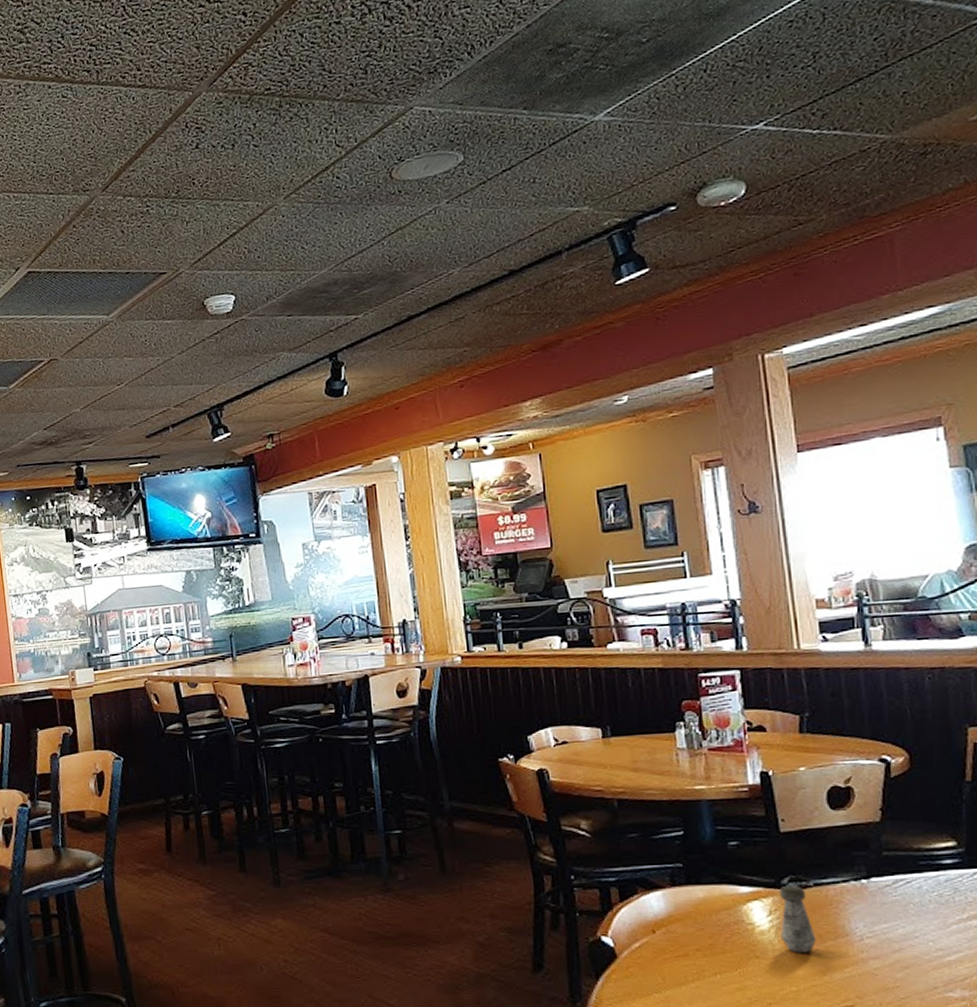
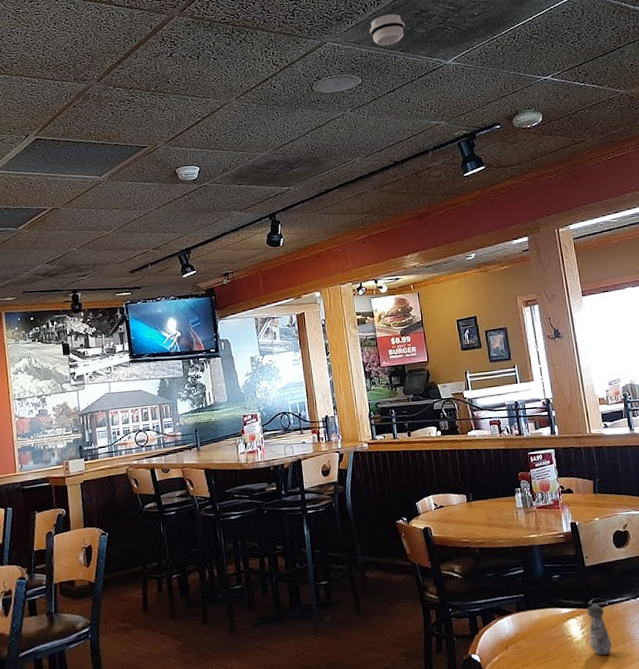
smoke detector: none [477,54,532,104] -> present [370,14,406,46]

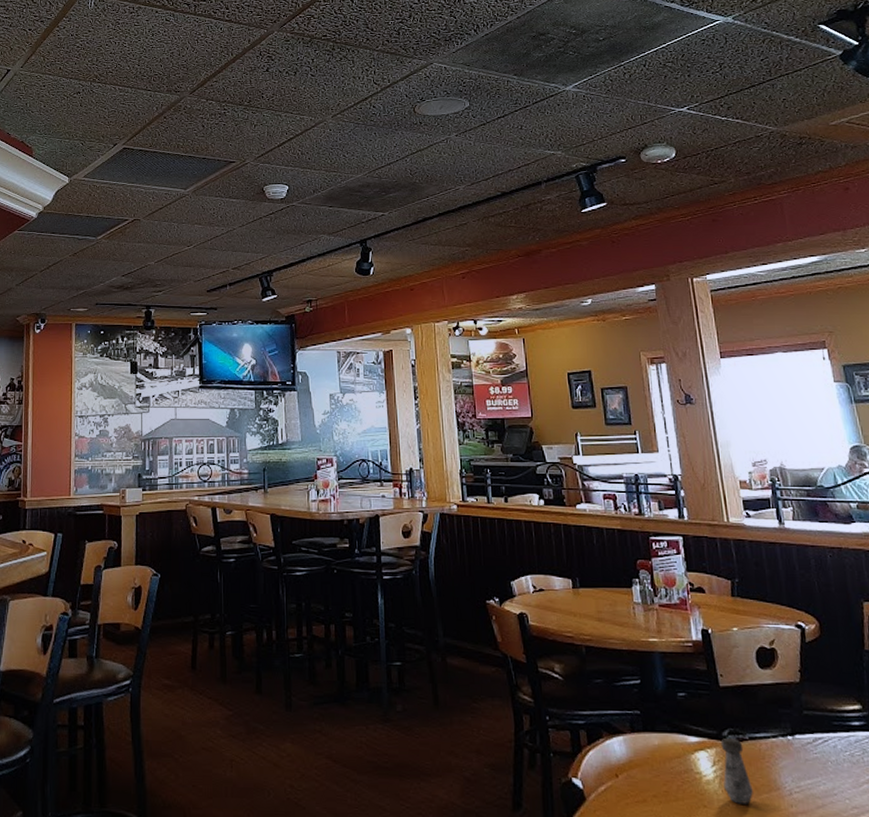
smoke detector: present [370,14,406,46] -> none [481,36,521,69]

